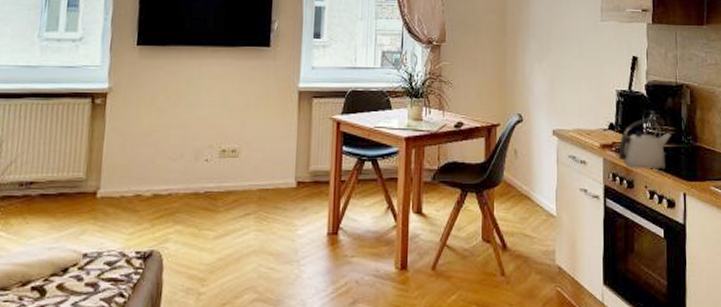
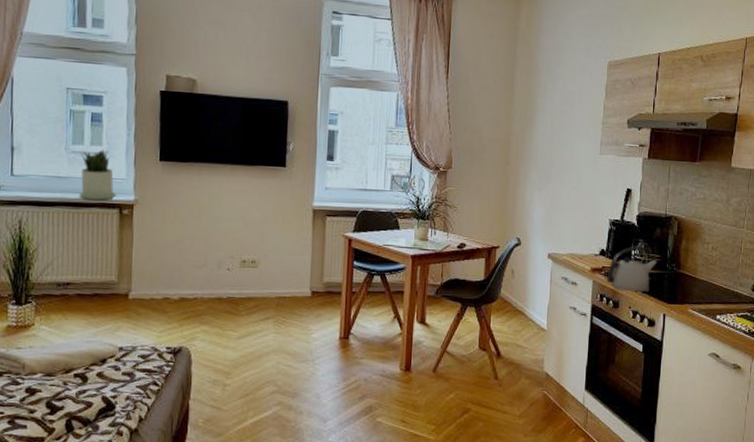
planter: none [49,35,90,89] -> present [79,149,117,200]

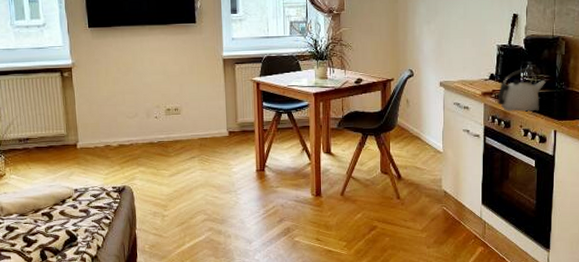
planter: present [79,149,117,200] -> none [22,22,57,66]

